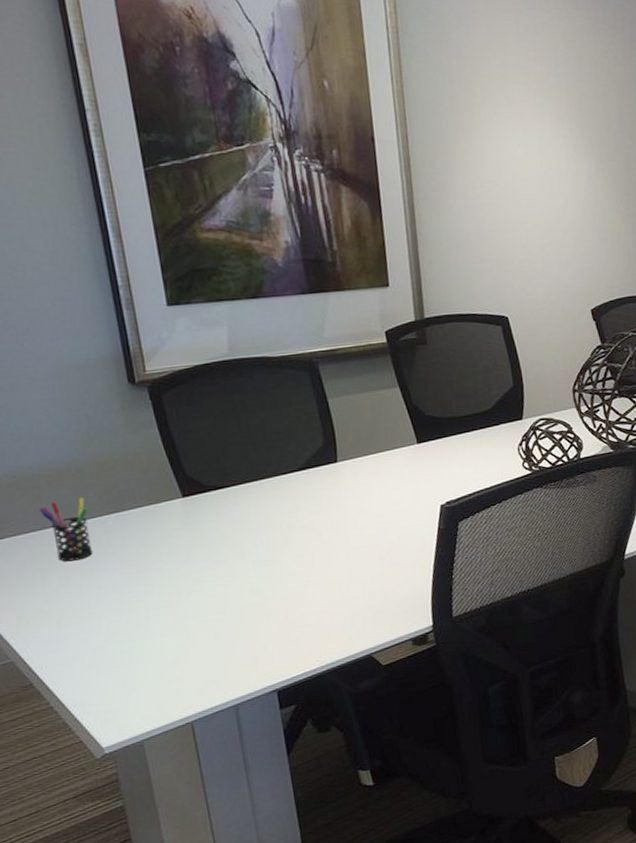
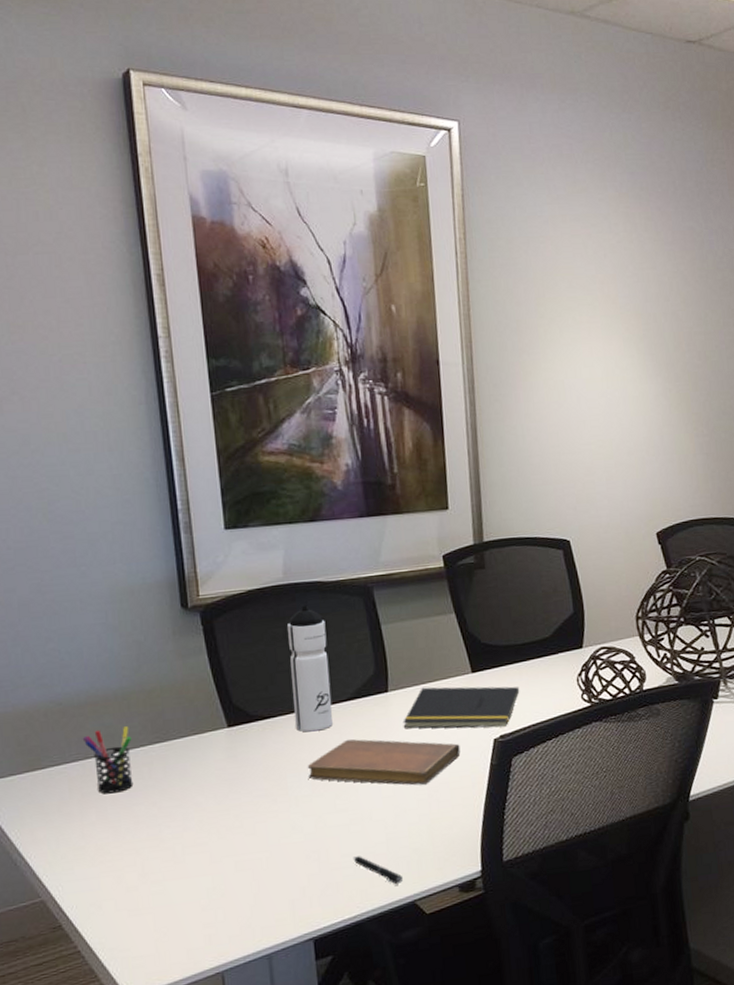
water bottle: none [236,380,285,501] -> present [287,605,333,732]
notebook: none [262,506,409,549] -> present [307,739,461,786]
pen: none [310,614,360,640] -> present [353,856,404,885]
notepad: none [353,456,464,496] -> present [403,686,520,729]

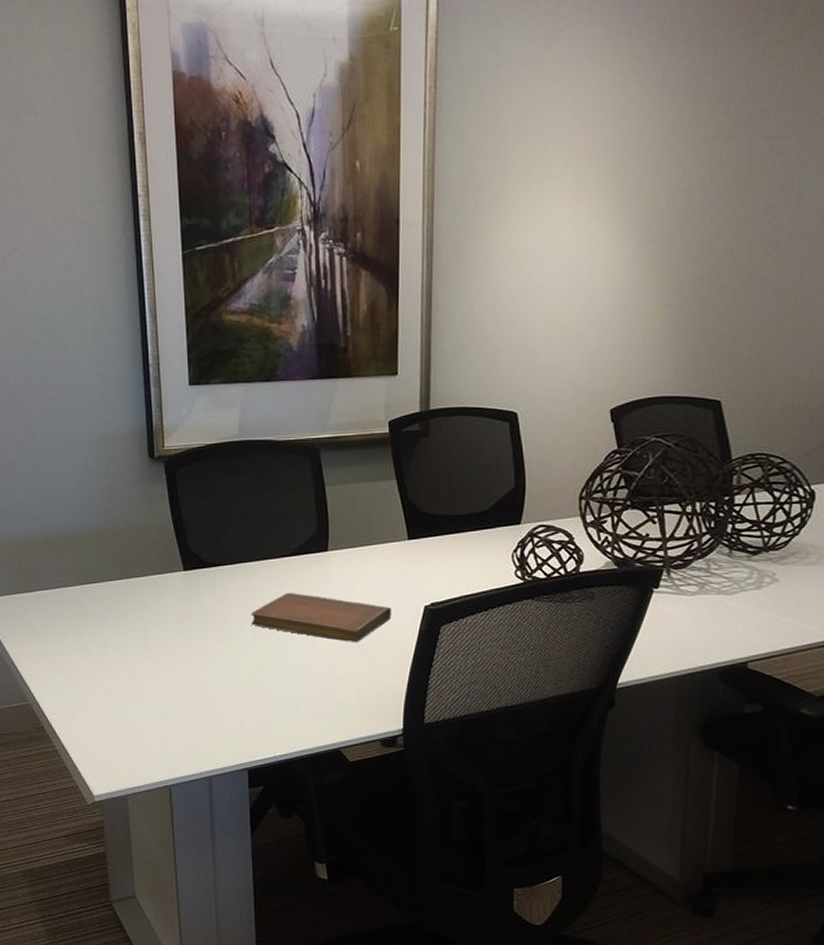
pen holder: present [82,726,134,794] -> none [63,561,104,619]
water bottle: present [287,605,333,732] -> none [240,462,276,582]
pen: present [353,856,404,885] -> none [286,701,331,732]
notepad: present [403,686,520,729] -> none [339,550,454,595]

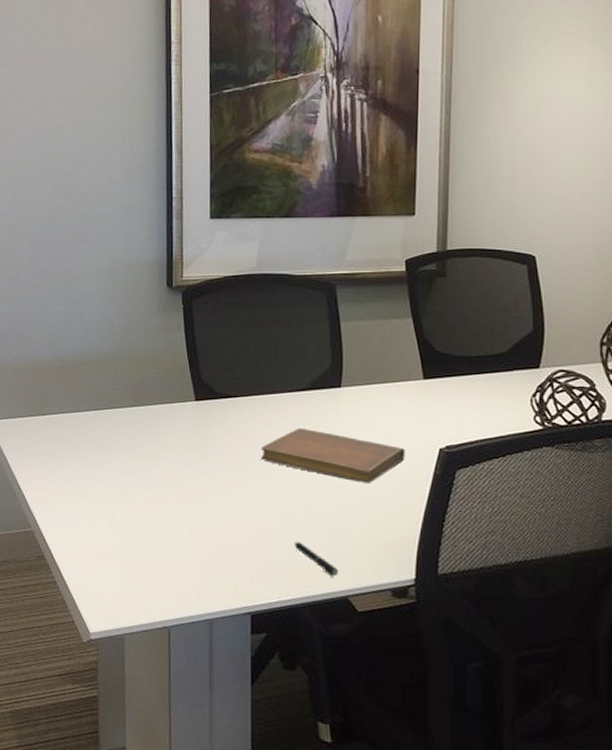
pen: none [286,701,331,732] -> present [294,542,339,577]

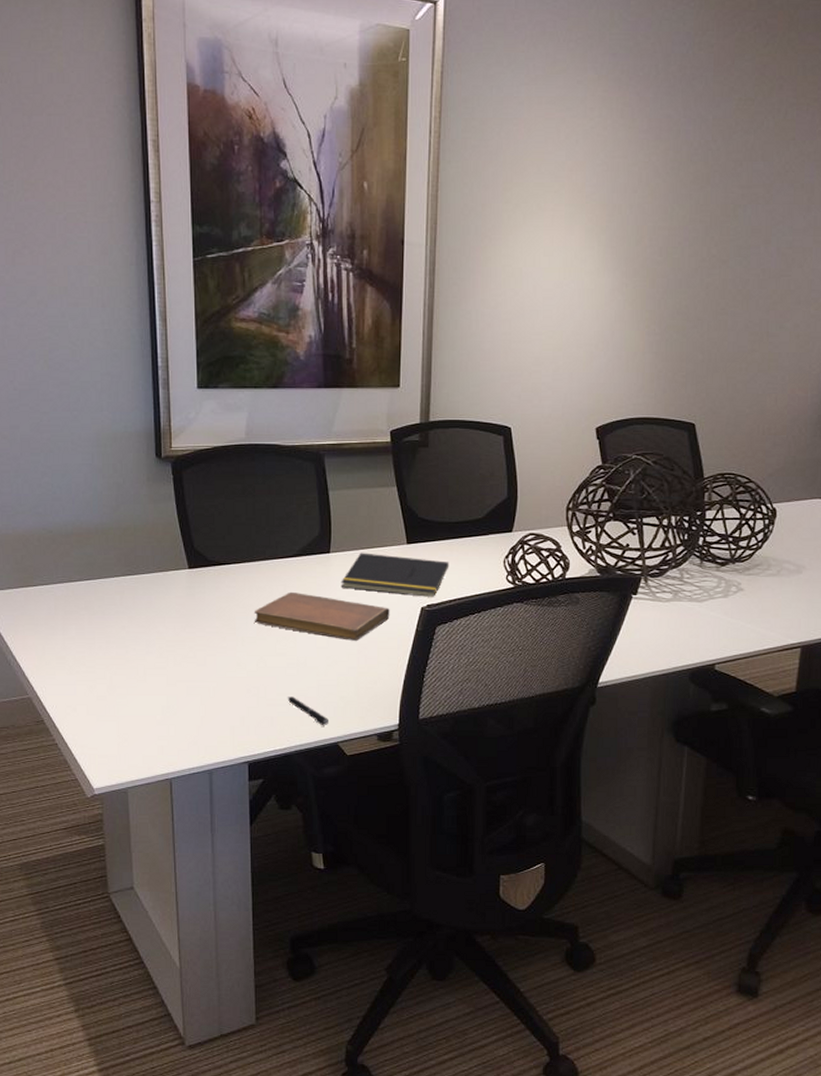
notepad: none [352,387,470,438] -> present [341,552,449,597]

